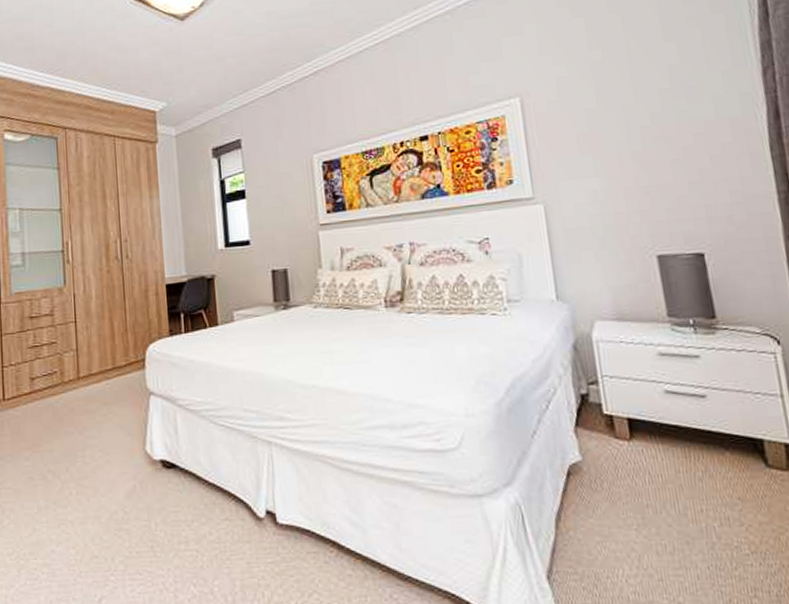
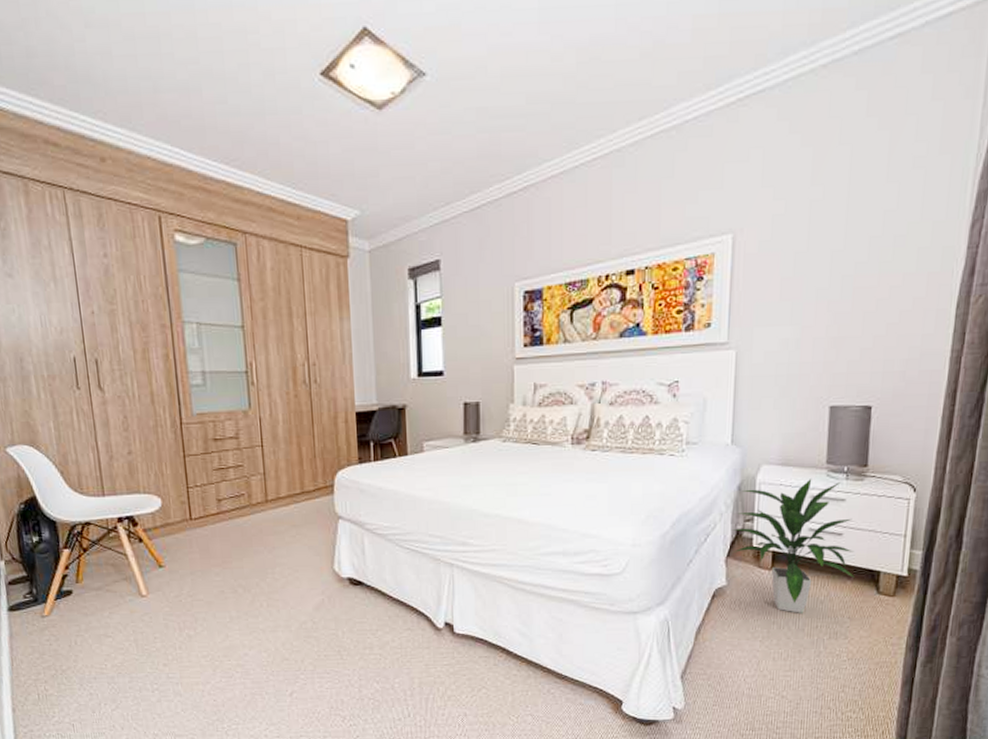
indoor plant: none [575,333,734,494] -> present [732,477,855,613]

